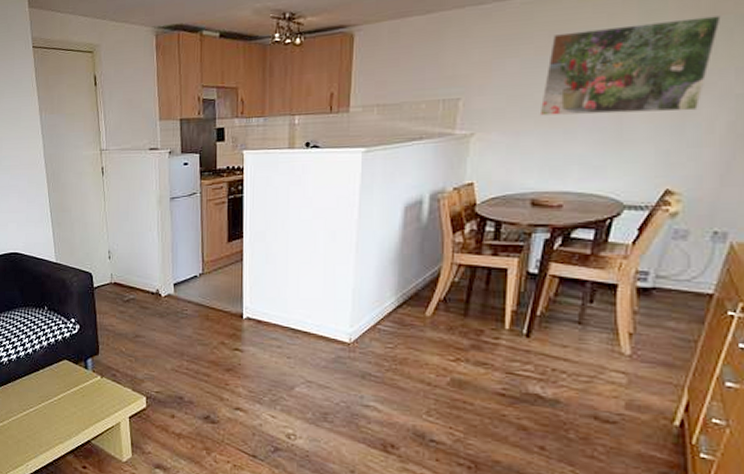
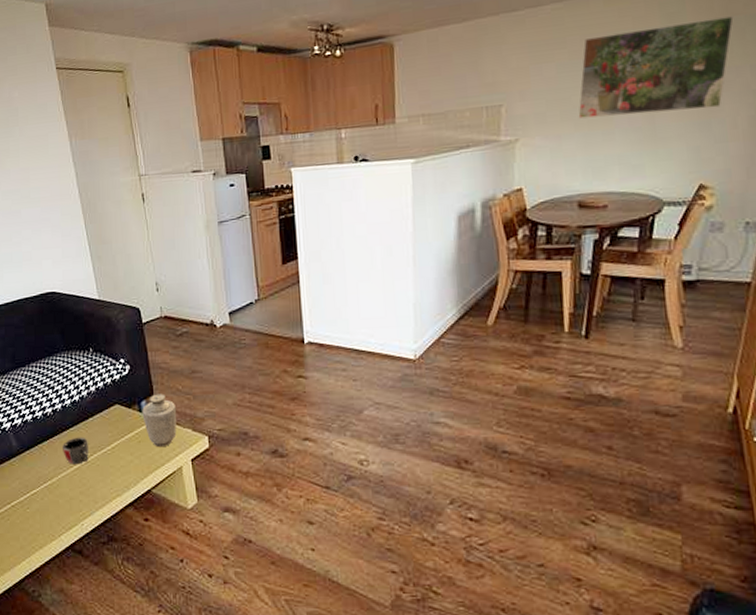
mug: none [15,386,38,411] -> present [63,437,89,465]
vase: none [87,353,119,403] -> present [142,393,177,448]

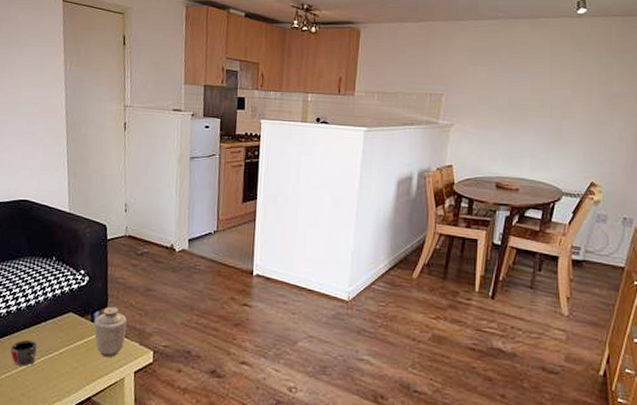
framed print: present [578,16,734,119] -> none [502,51,626,123]

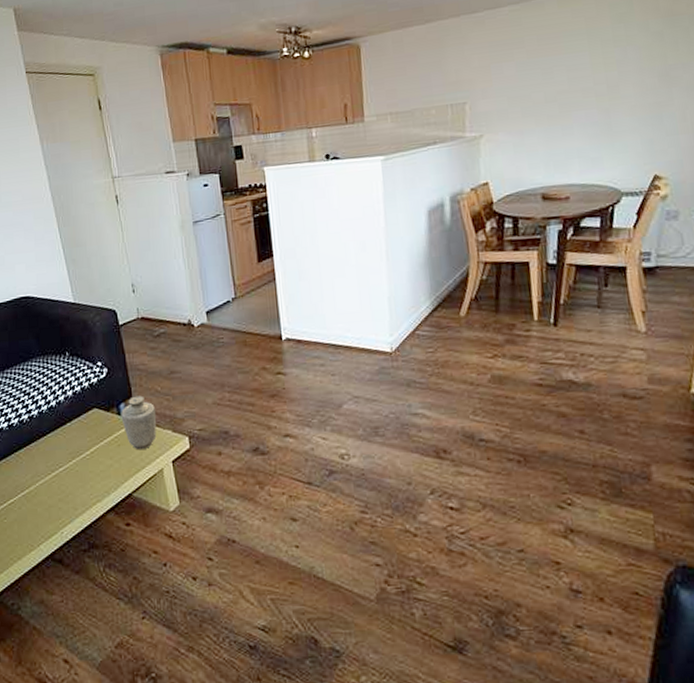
mug: present [10,339,37,367] -> none [40,443,67,472]

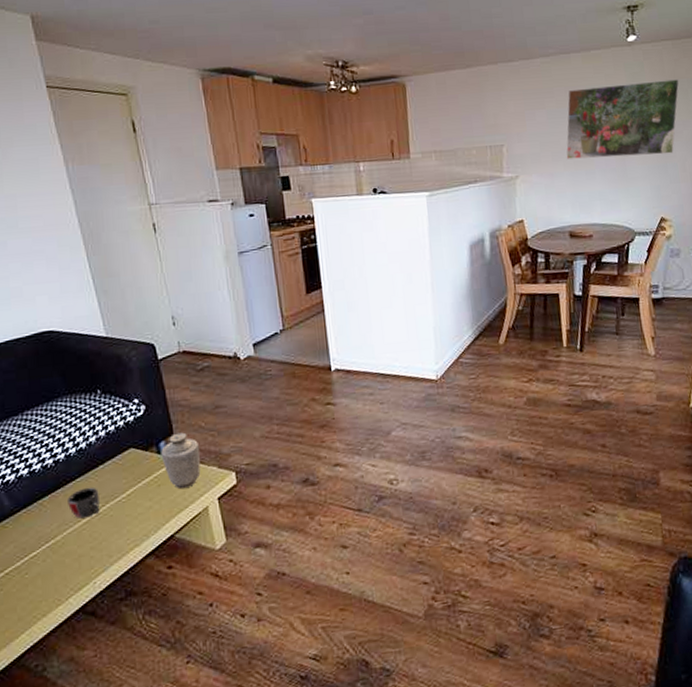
mug: none [40,443,67,472] -> present [68,487,100,519]
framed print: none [538,16,679,115] -> present [566,79,680,159]

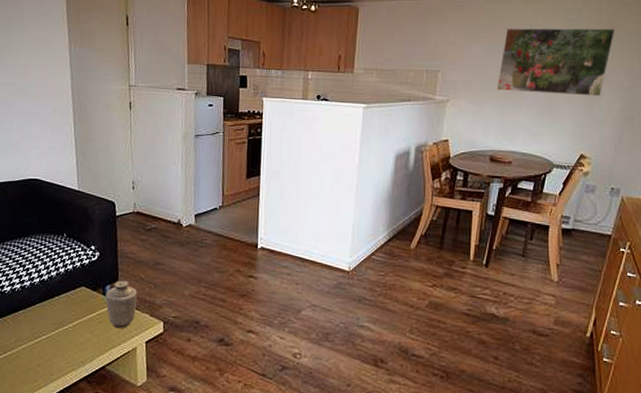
mug: present [68,487,100,519] -> none [26,313,51,339]

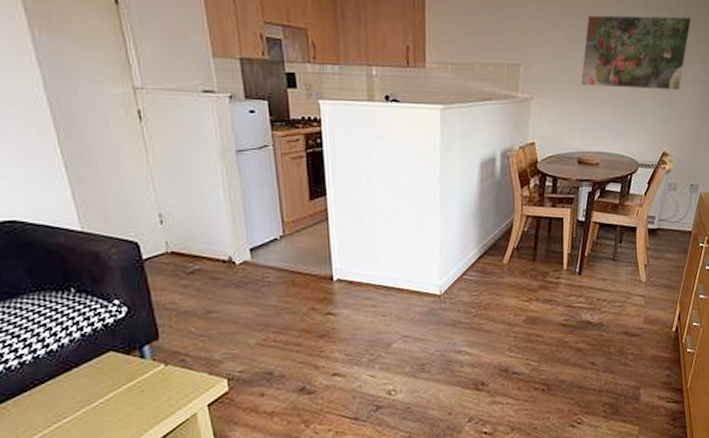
vase: present [105,280,138,329] -> none [144,337,190,396]

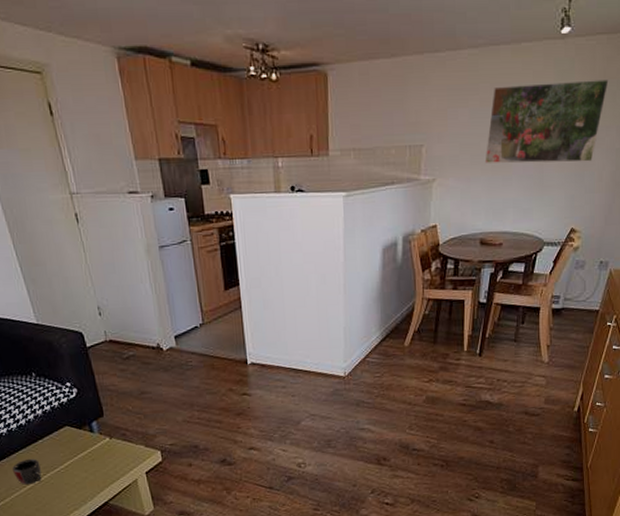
mug: none [36,391,74,424] -> present [12,458,42,485]

